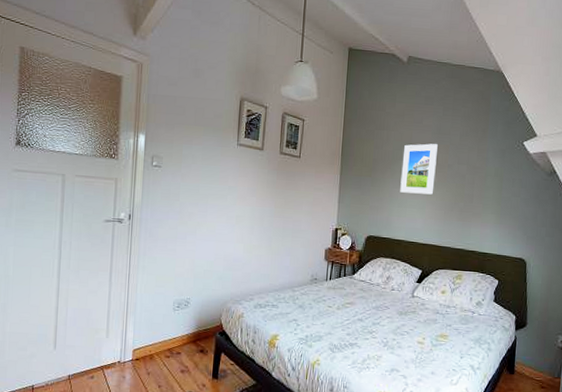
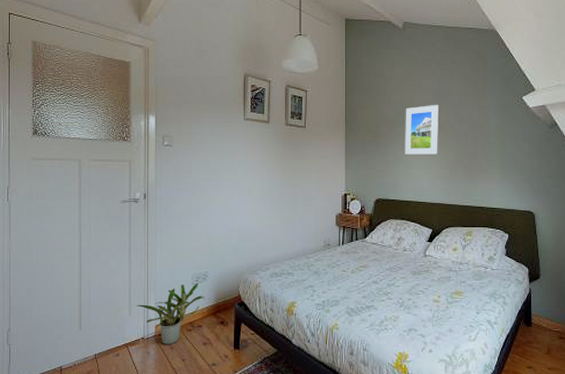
potted plant: none [113,309,186,370] -> present [135,283,205,345]

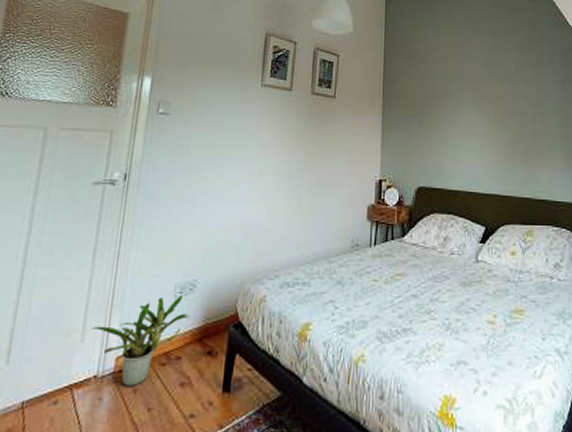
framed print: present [405,105,438,155] -> none [452,77,491,135]

